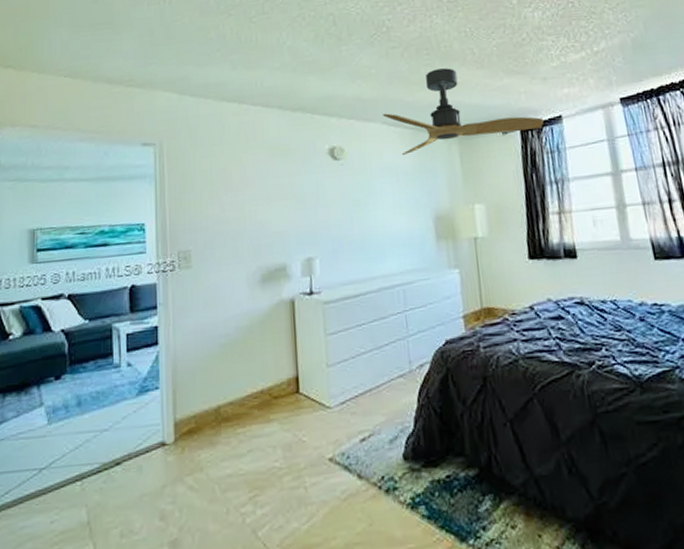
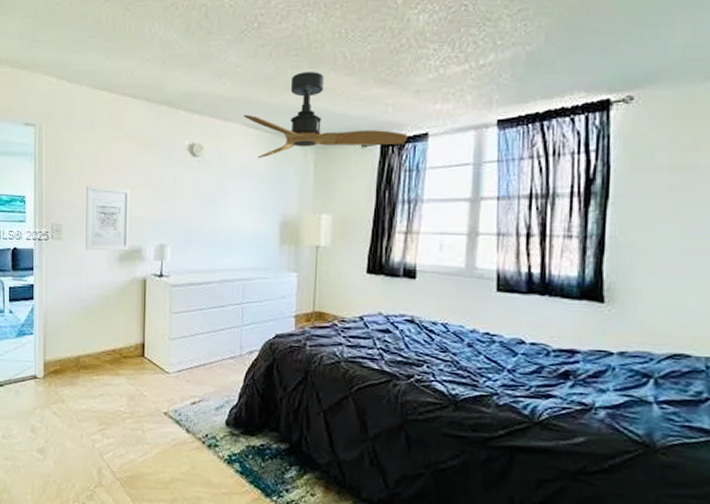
wall art: none [218,202,271,277] -> present [86,186,131,251]

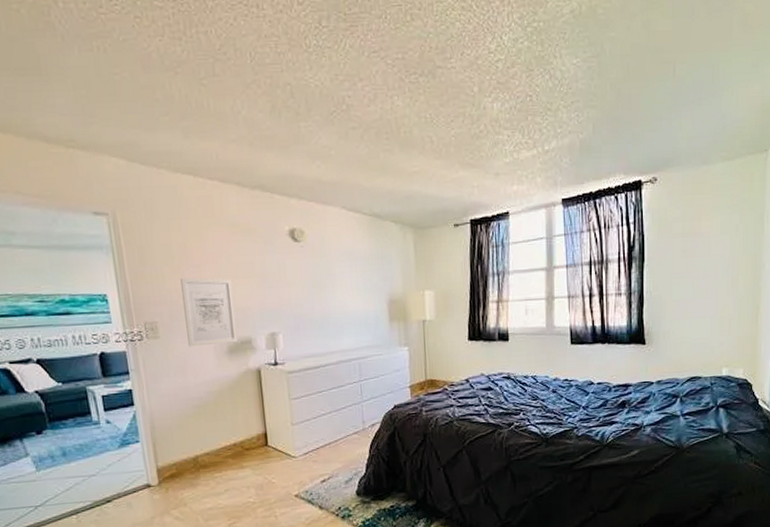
ceiling fan: present [244,72,408,158] -> none [342,155,493,240]

